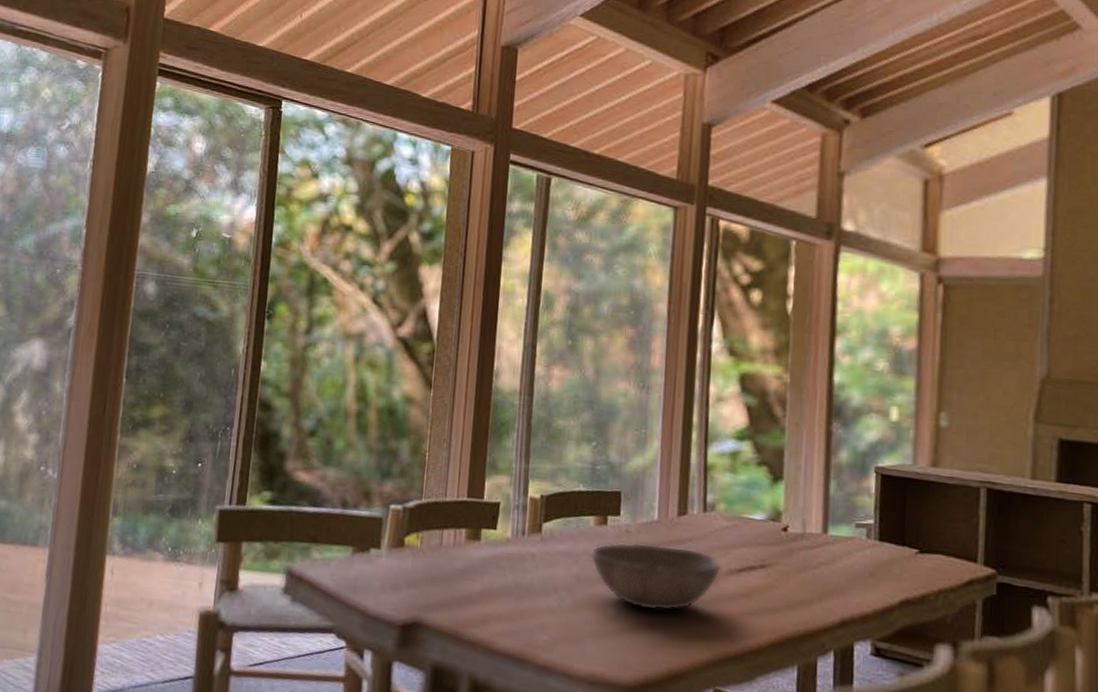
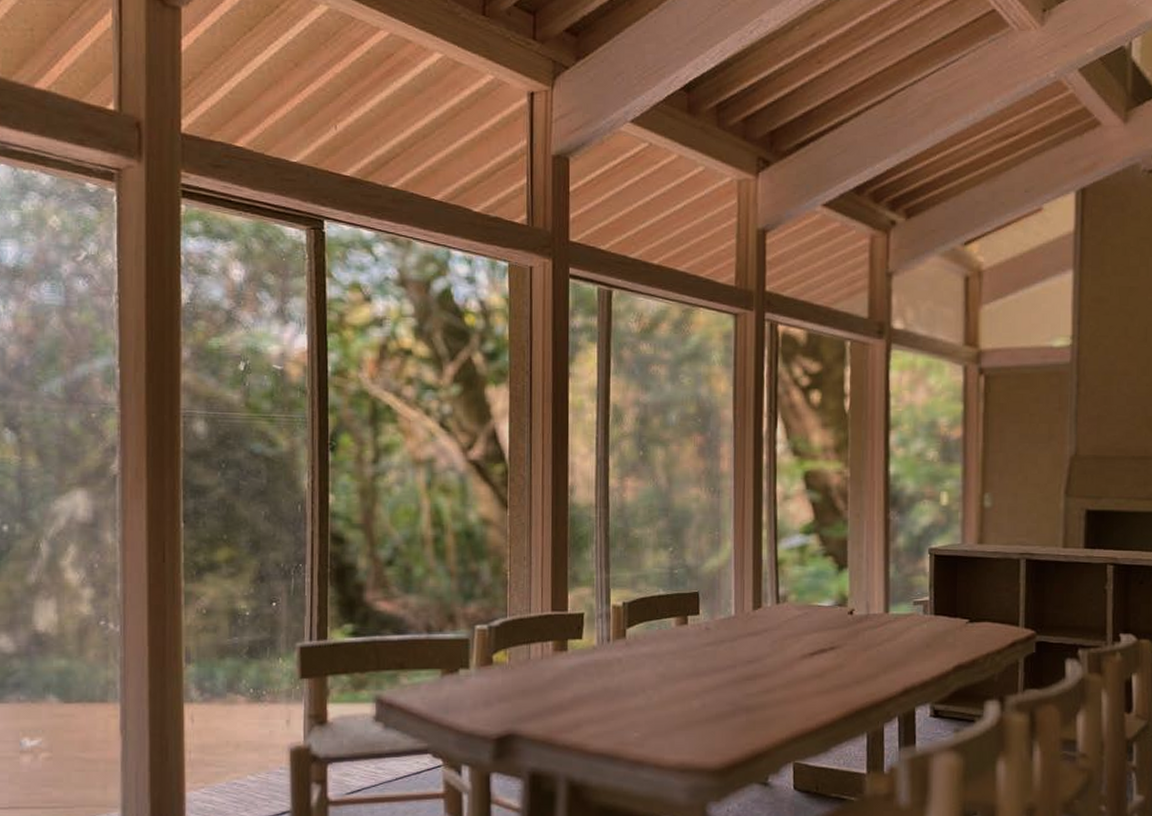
bowl: present [589,542,722,612] -> none [672,638,796,699]

